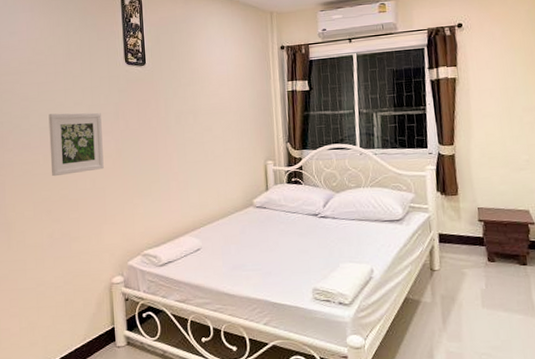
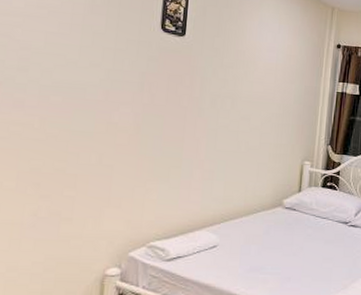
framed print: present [48,112,104,177] -> none [48,71,122,145]

